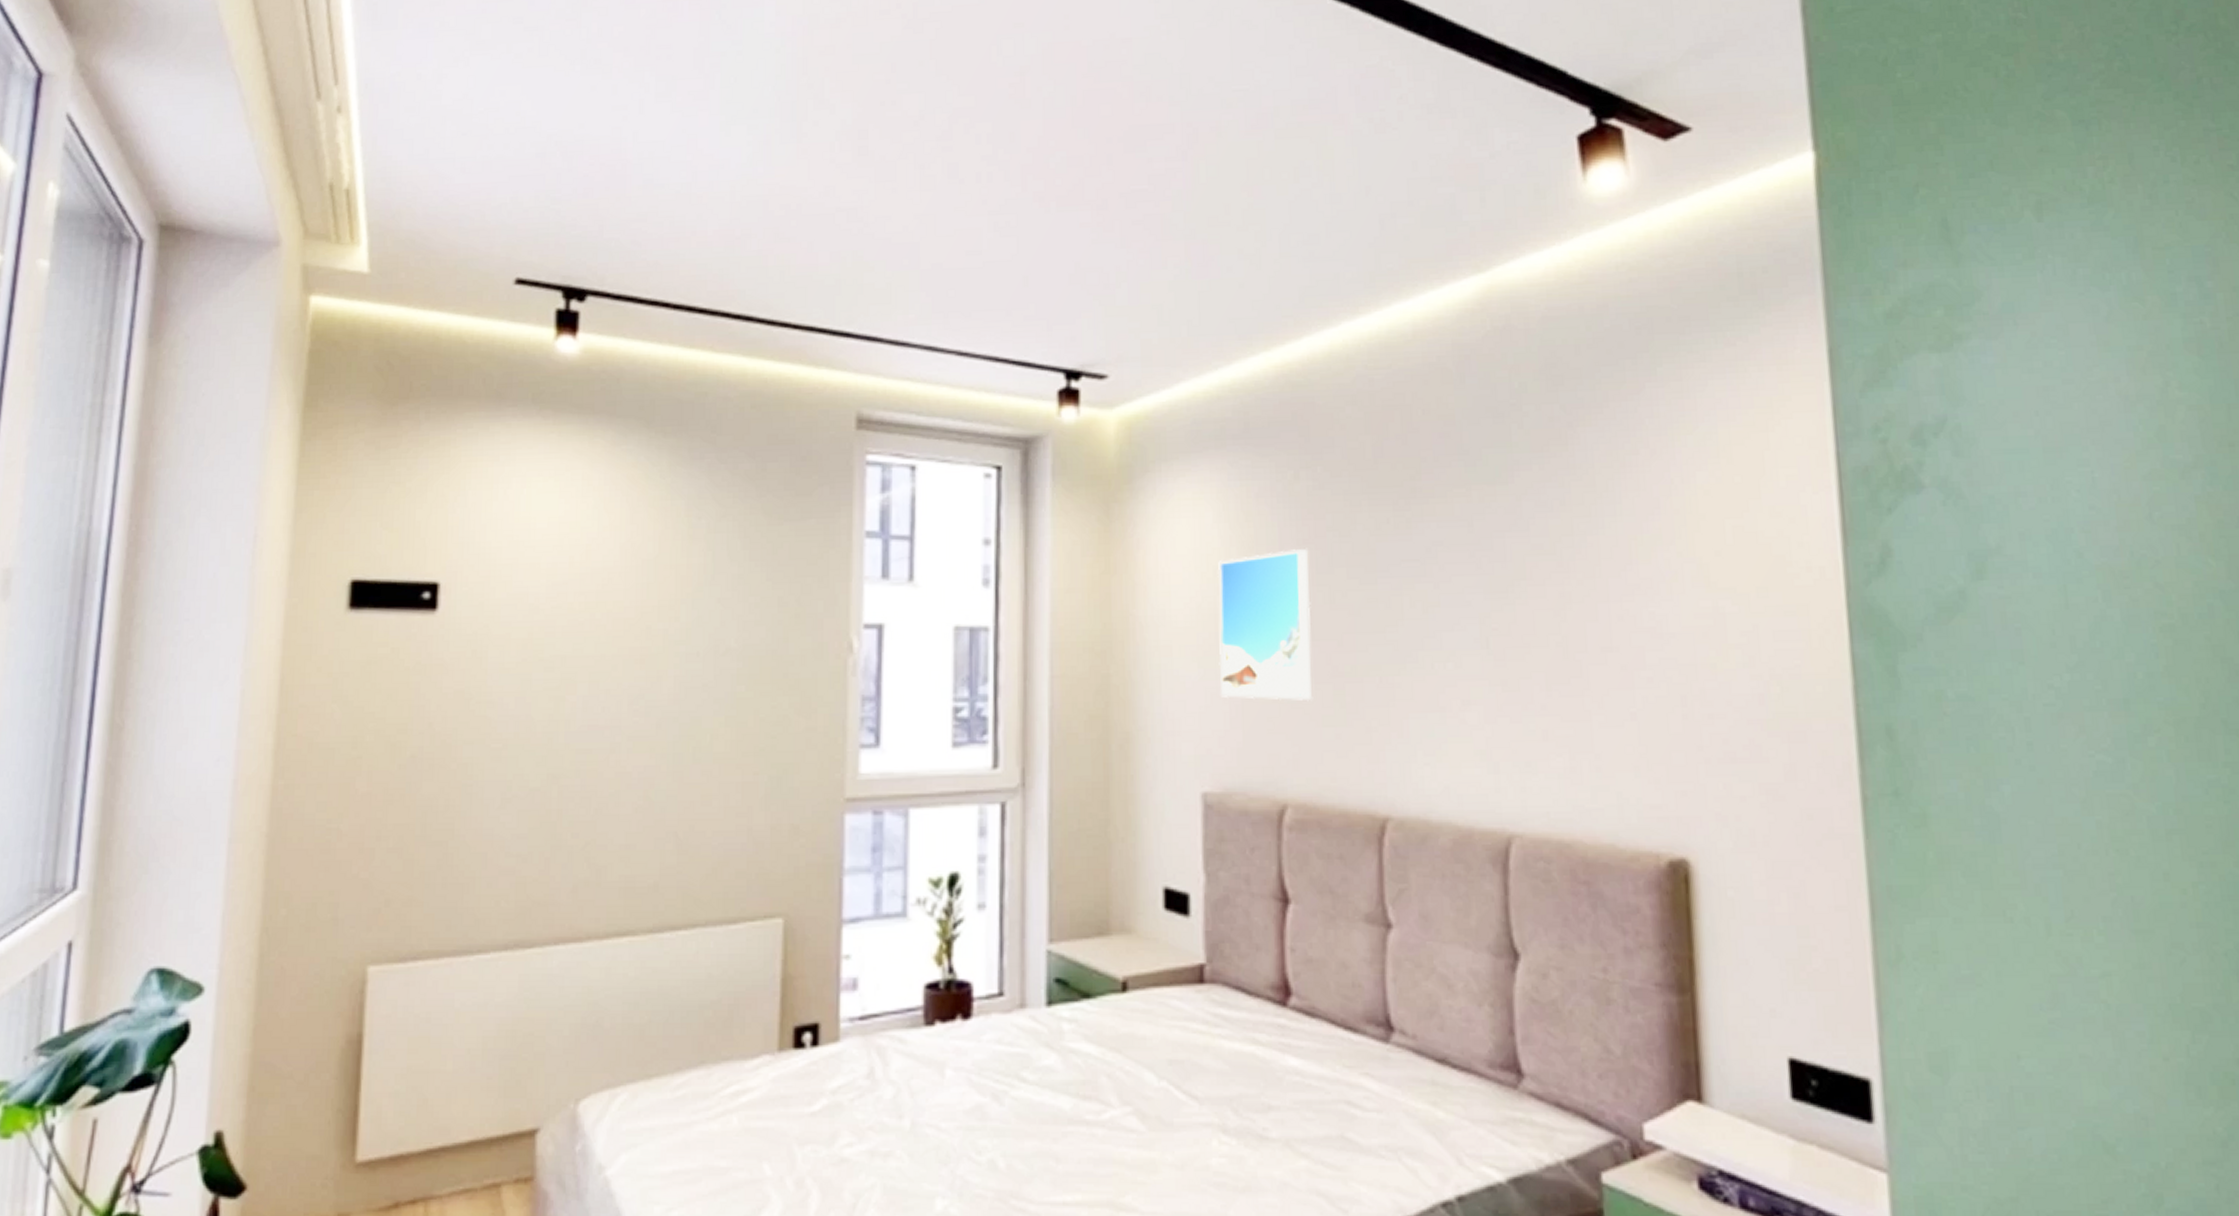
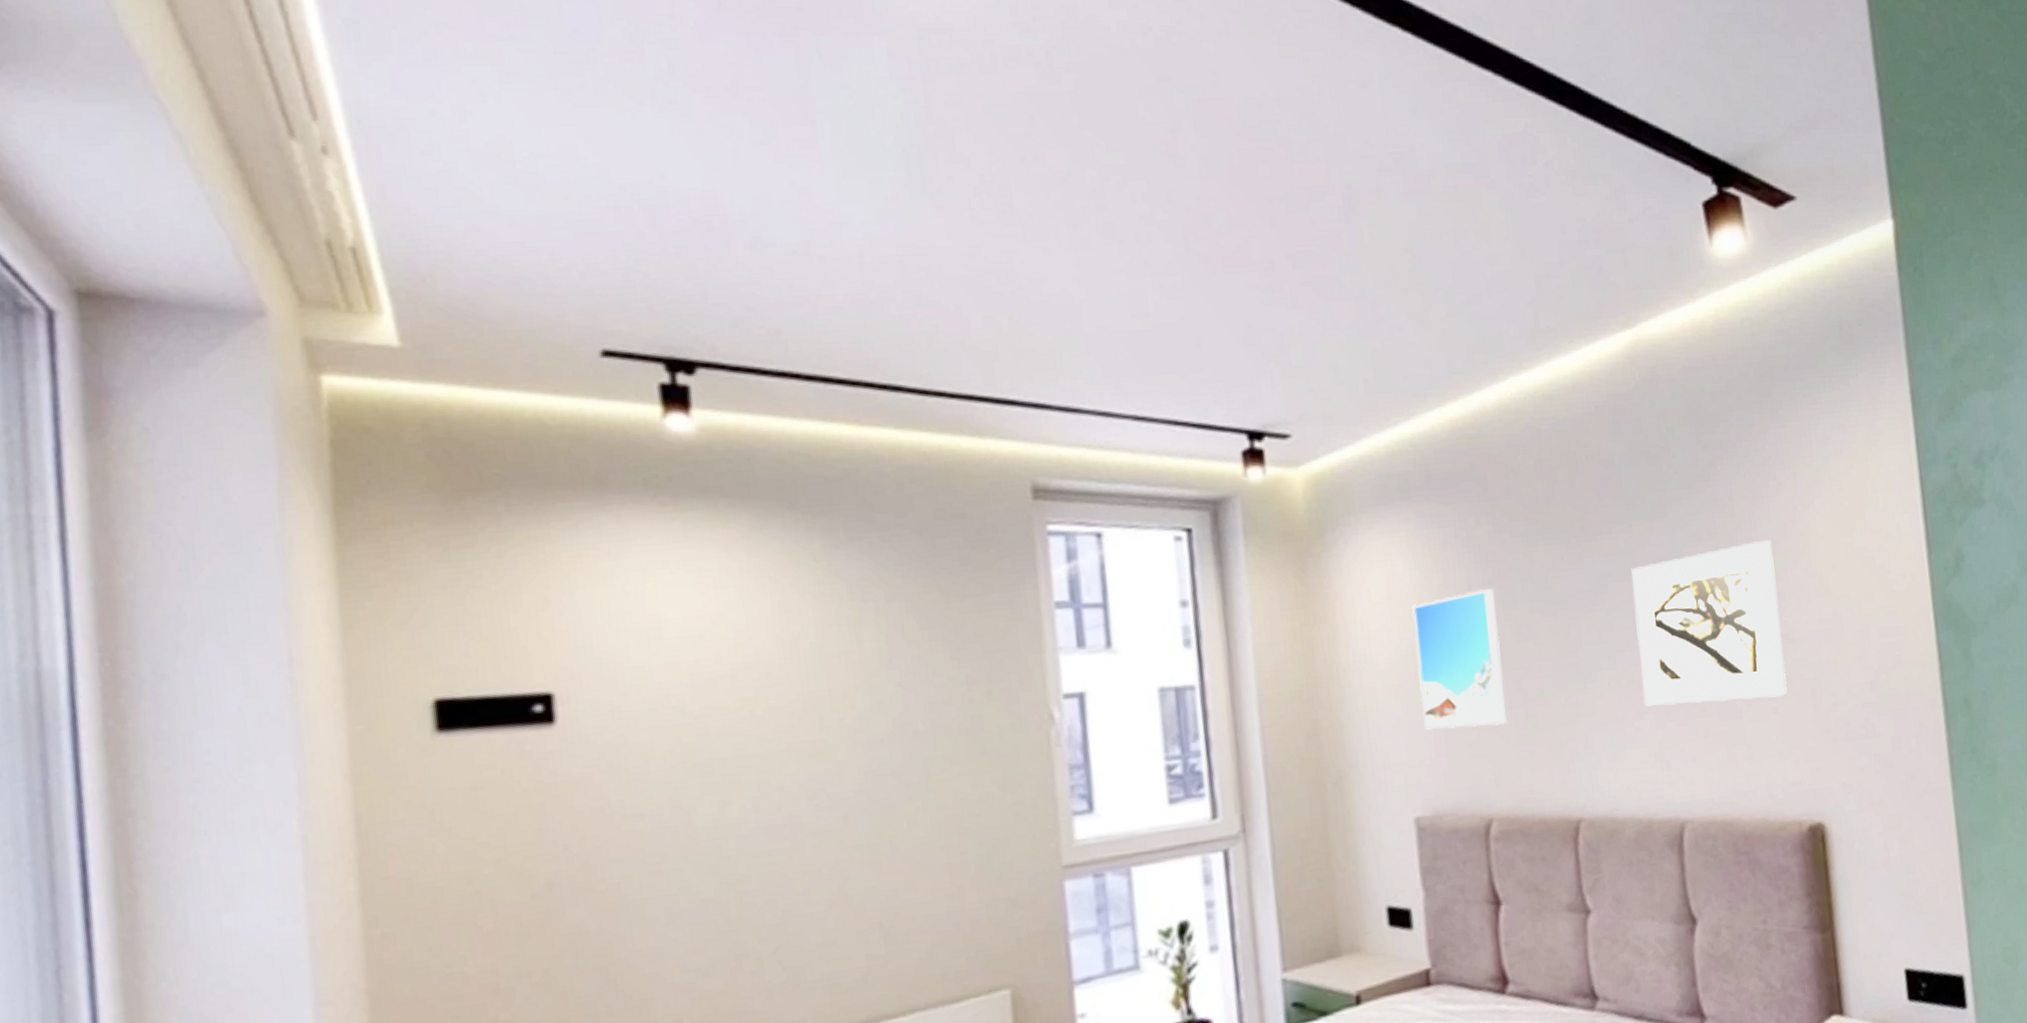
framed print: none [1466,515,1650,702] -> present [1631,539,1788,707]

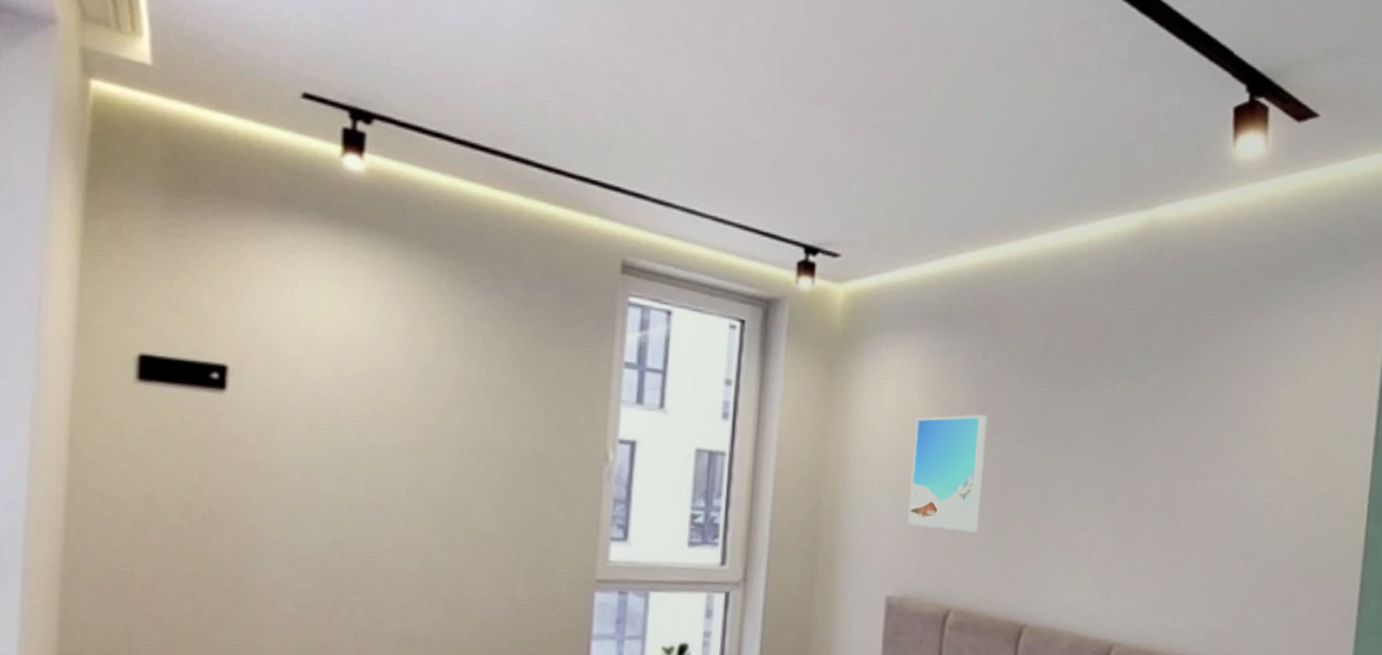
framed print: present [1631,539,1788,707] -> none [1097,415,1237,555]

